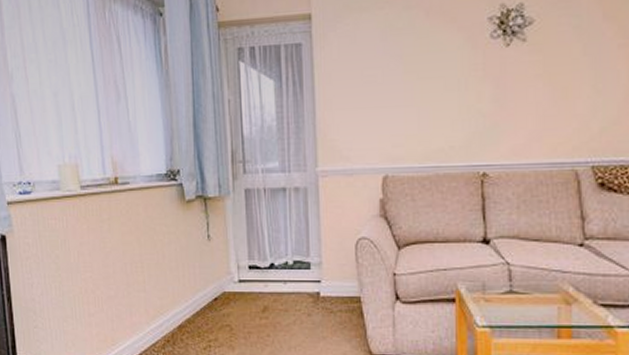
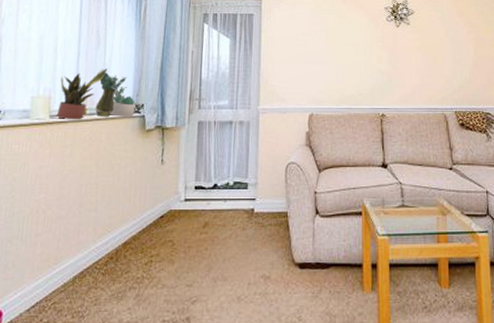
potted plant: none [84,128,134,191] -> present [56,68,108,120]
vase: none [123,128,157,188] -> present [95,68,127,118]
succulent plant: none [143,149,171,187] -> present [110,87,136,118]

